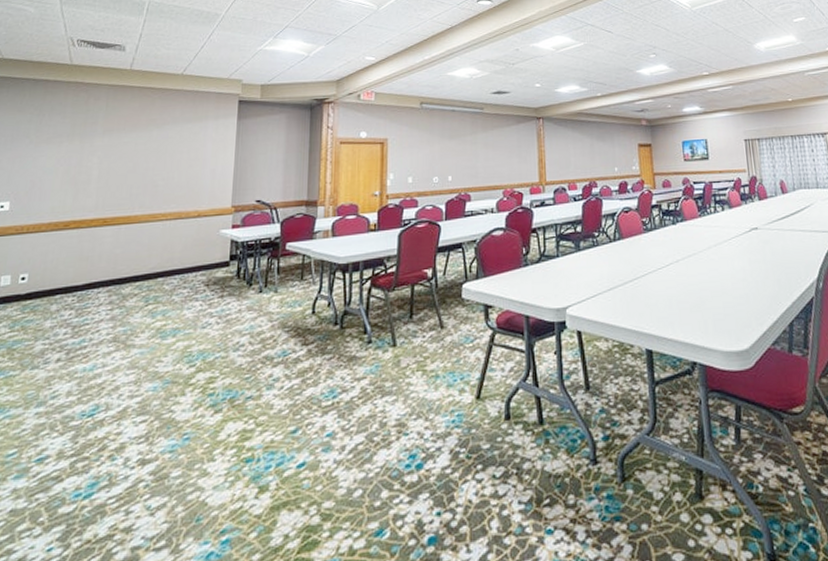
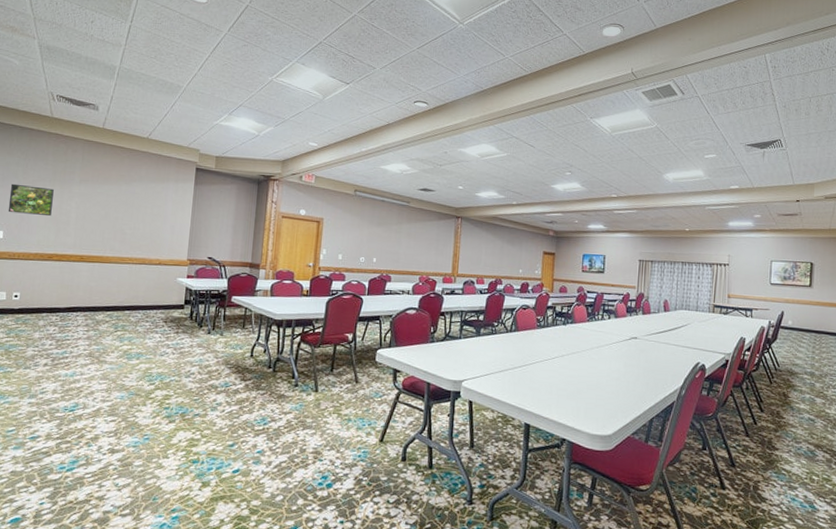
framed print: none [16,144,72,179] -> present [8,183,54,217]

